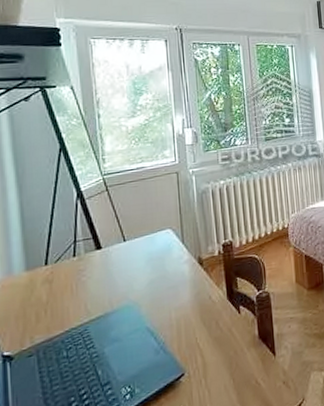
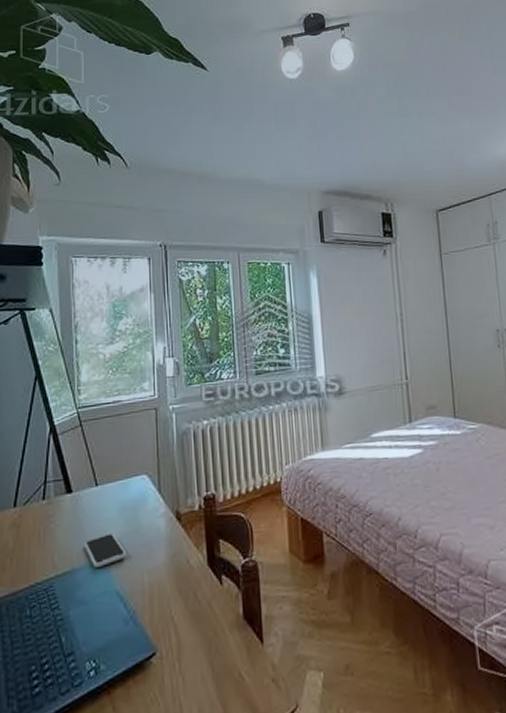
smartphone: none [115,280,156,310] -> present [84,533,127,567]

